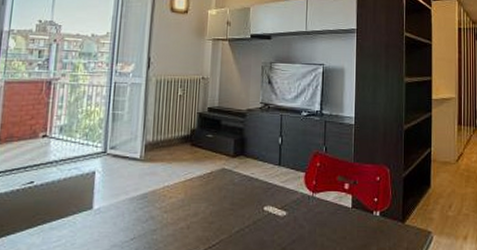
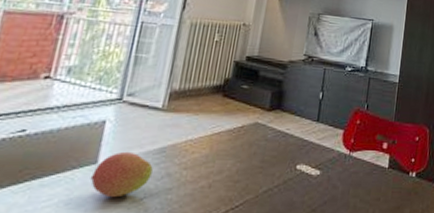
fruit: none [88,198,138,239] -> present [90,151,153,198]

